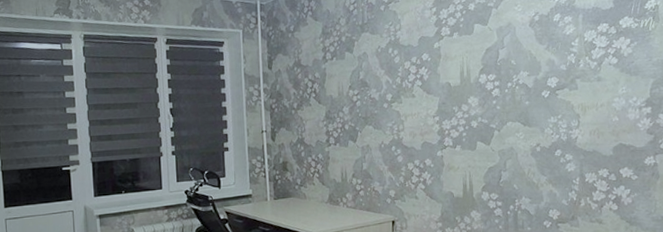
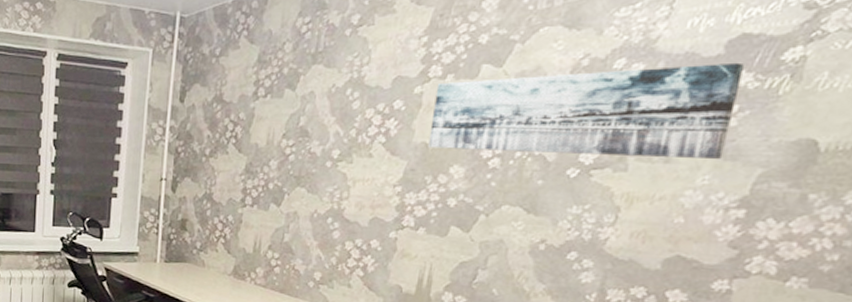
wall art: none [448,12,630,86] -> present [428,62,744,159]

